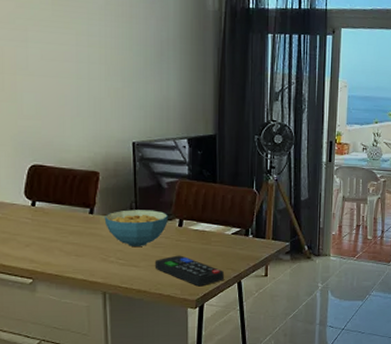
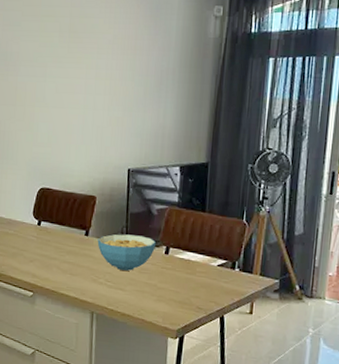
remote control: present [154,255,224,287] -> none [139,282,207,317]

